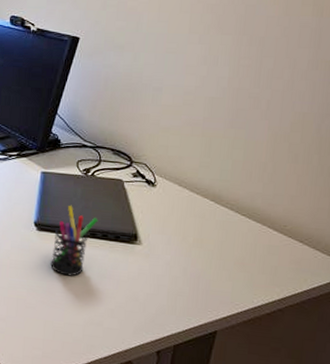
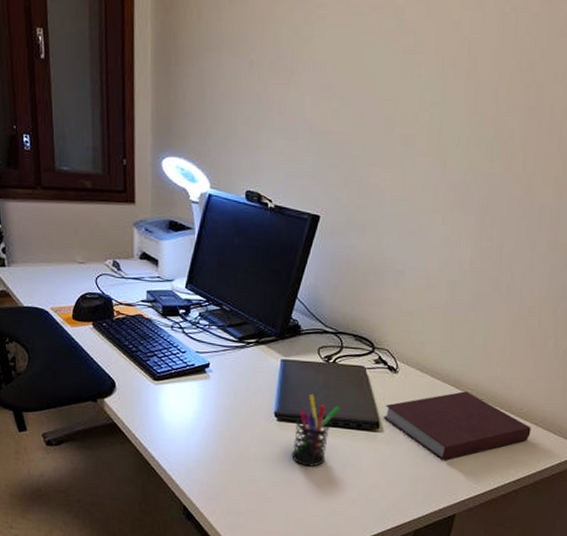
notebook: none [141,206,296,276] -> present [383,391,531,462]

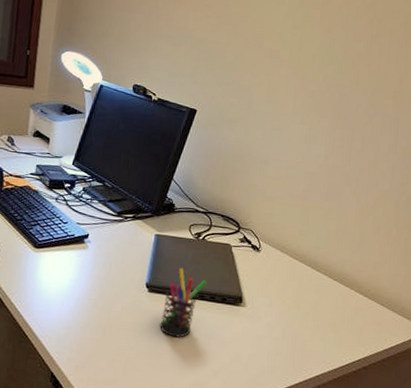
notebook: present [383,391,531,462] -> none [246,271,378,337]

